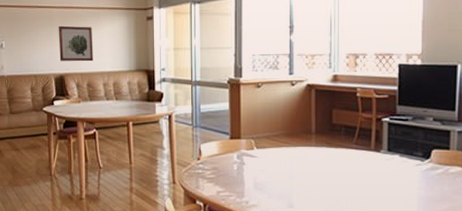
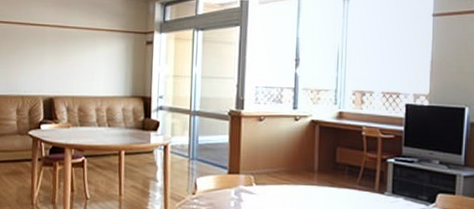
wall art: present [58,25,93,62] -> none [50,45,88,85]

